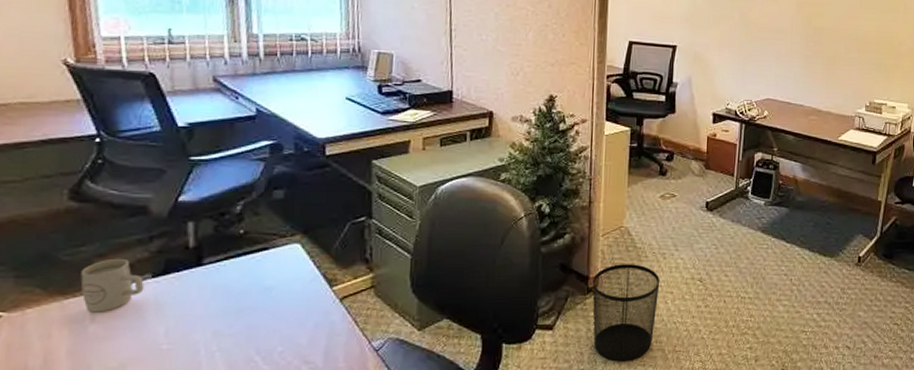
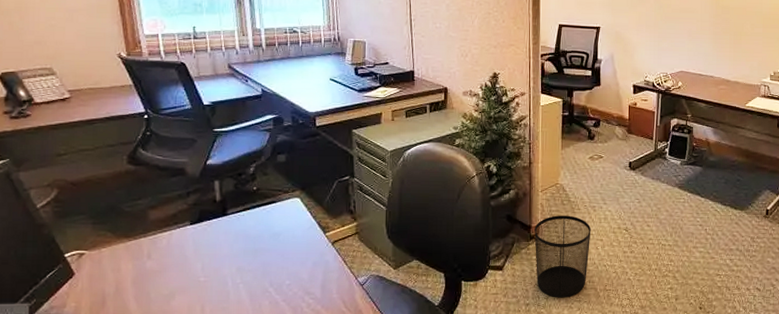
mug: present [80,258,144,312] -> none [139,209,185,251]

